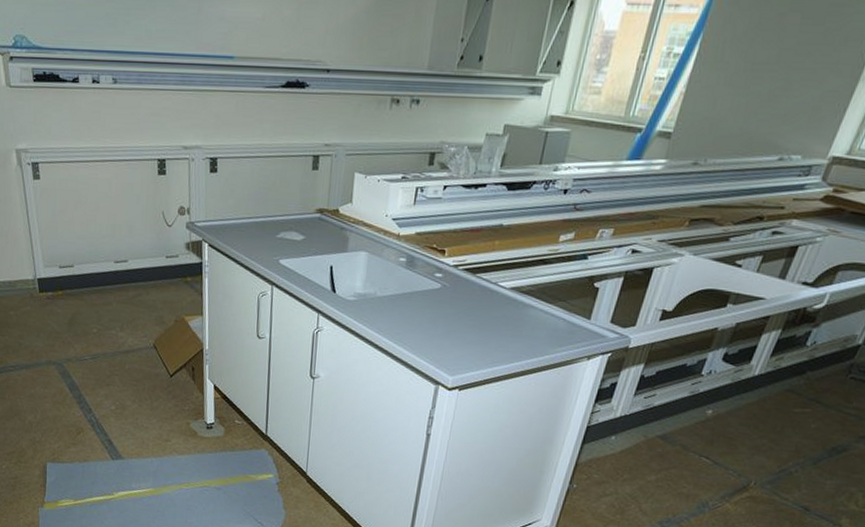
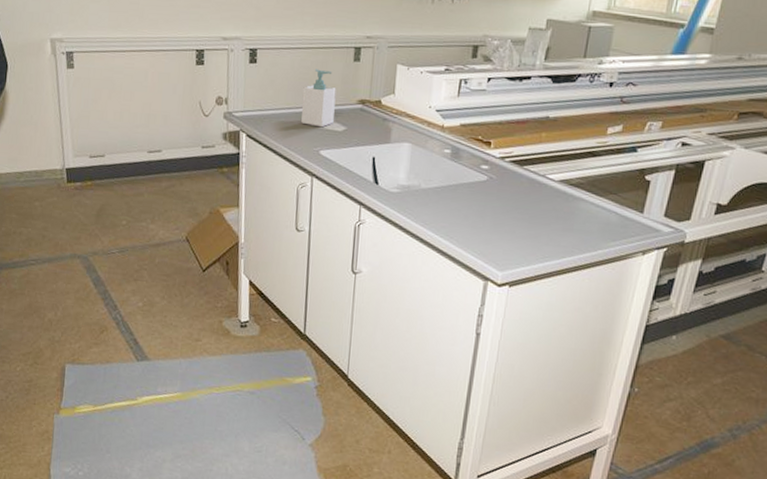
soap bottle: none [261,178,295,237] -> present [301,69,336,128]

